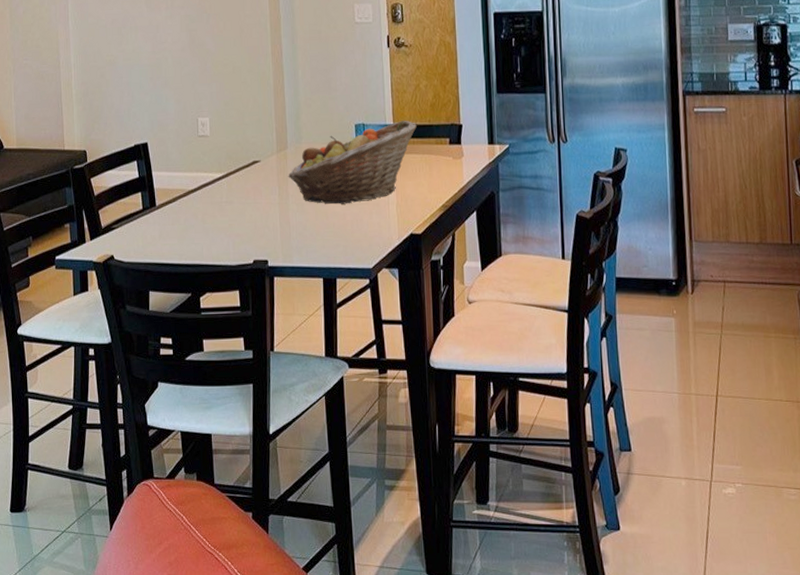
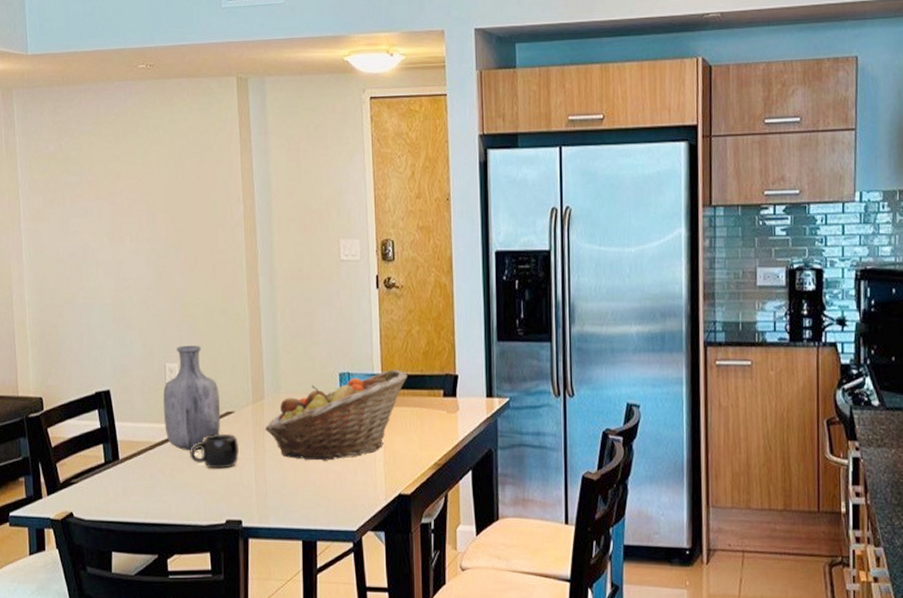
vase: none [195,101,248,197] -> present [163,345,221,451]
mug: none [220,180,265,213] -> present [190,433,240,469]

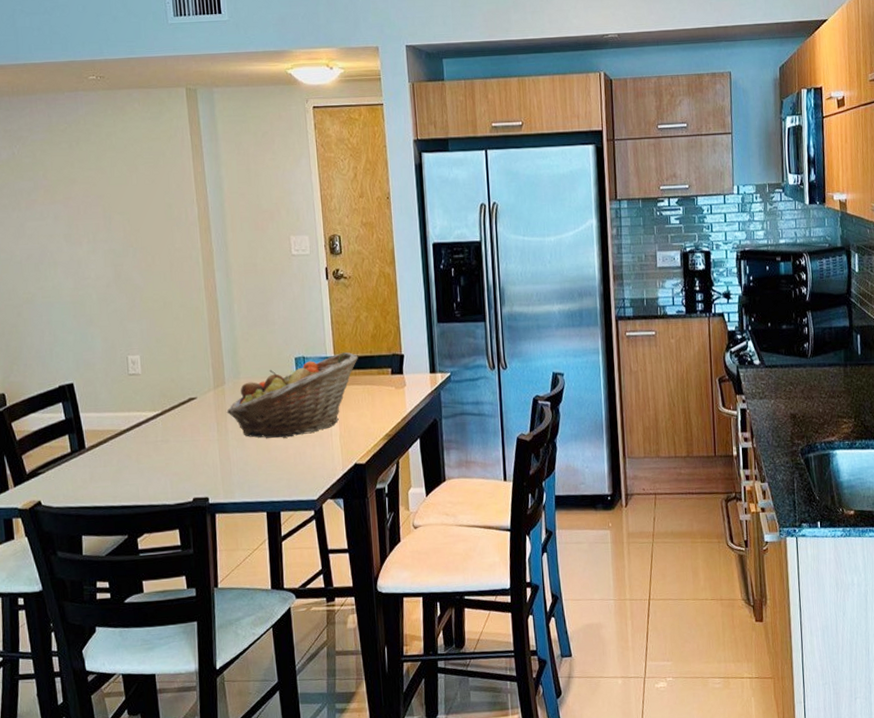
vase: present [163,345,221,451] -> none [126,337,184,437]
mug: present [190,433,240,469] -> none [155,418,203,452]

